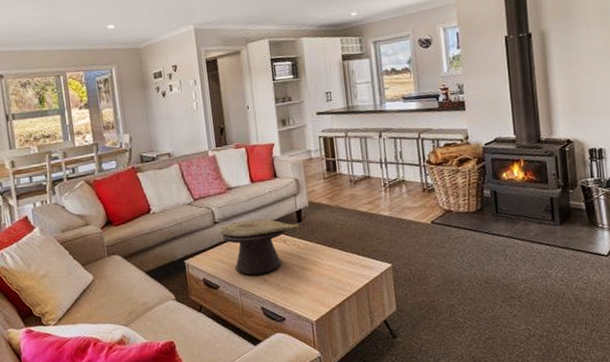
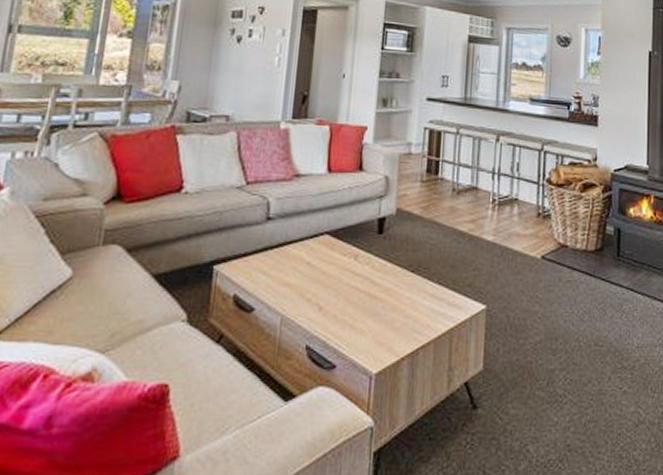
decorative bowl: present [218,218,300,275] -> none [270,221,380,298]

